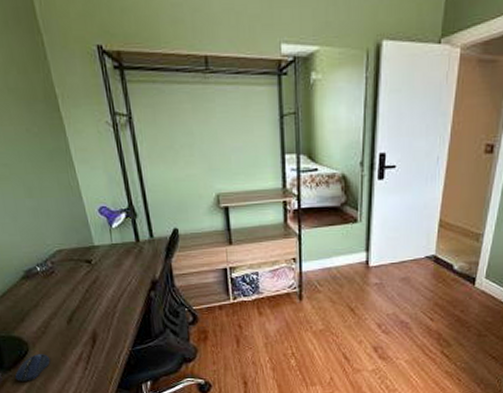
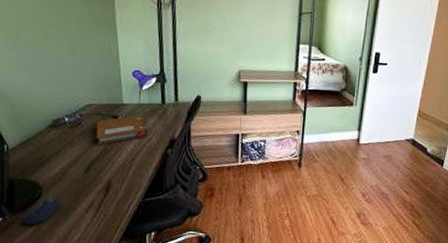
notebook: none [70,257,127,294] -> present [96,115,148,145]

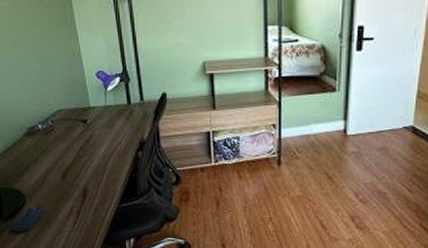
notebook: present [96,115,148,145] -> none [67,118,117,151]

